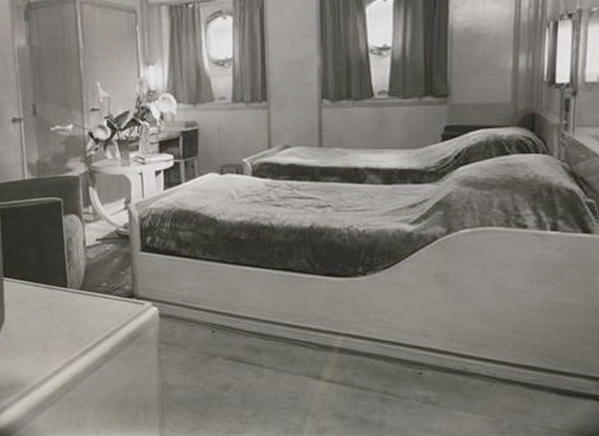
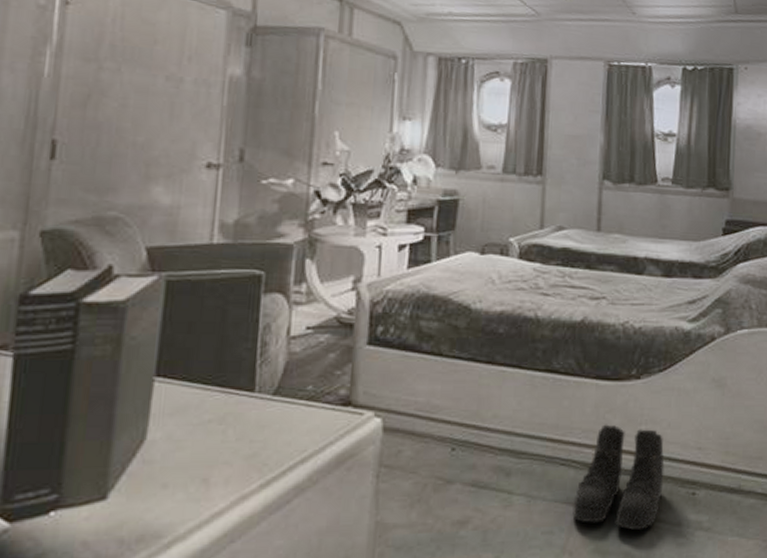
boots: none [313,313,392,401] -> present [573,424,665,531]

